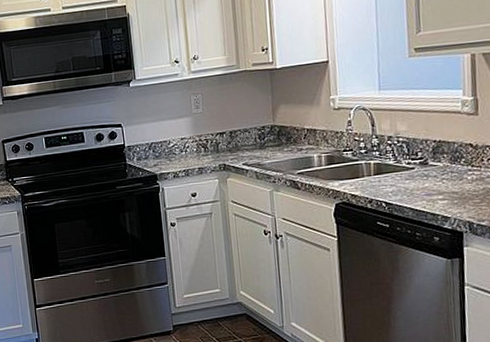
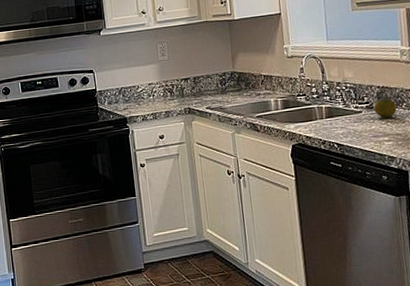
fruit: none [428,153,454,175] -> present [374,97,397,118]

